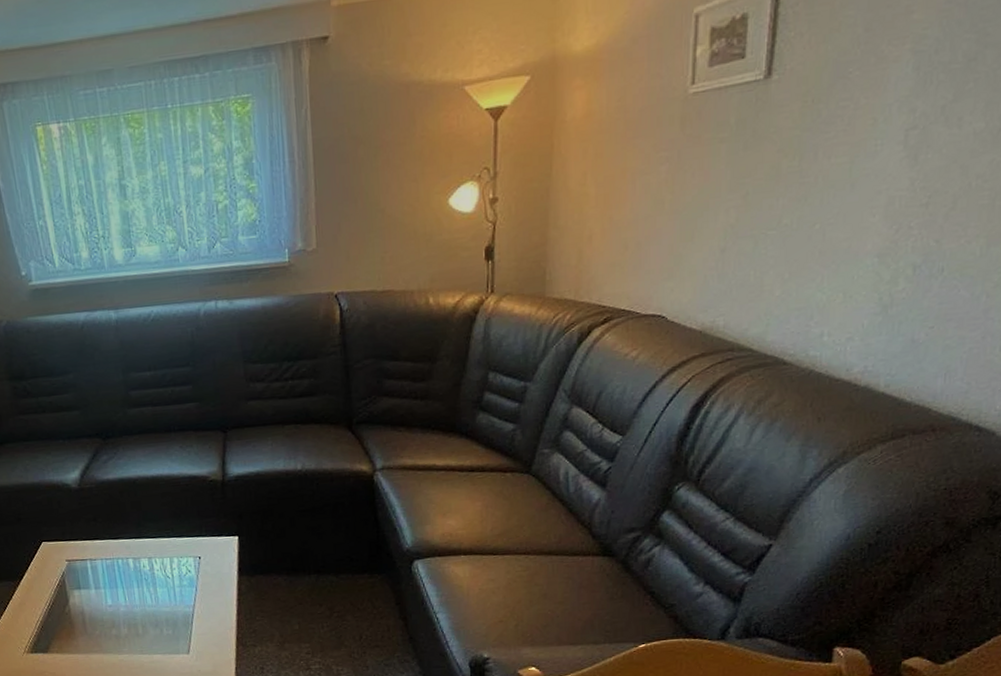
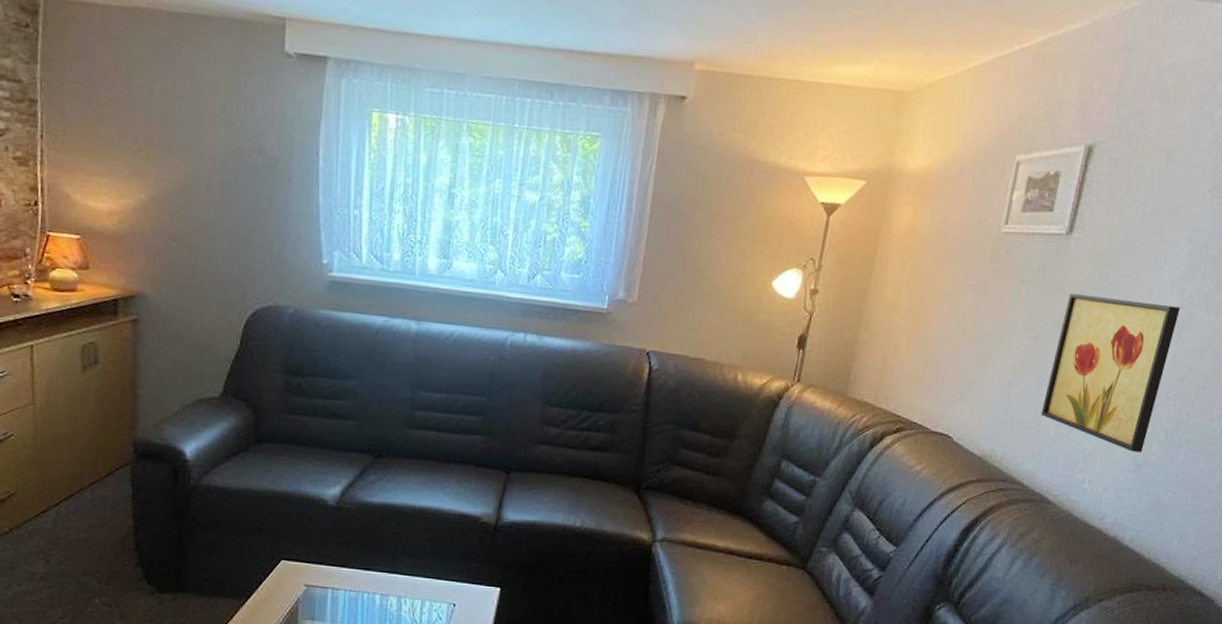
wall art: none [762,128,914,294] -> present [1041,294,1181,453]

